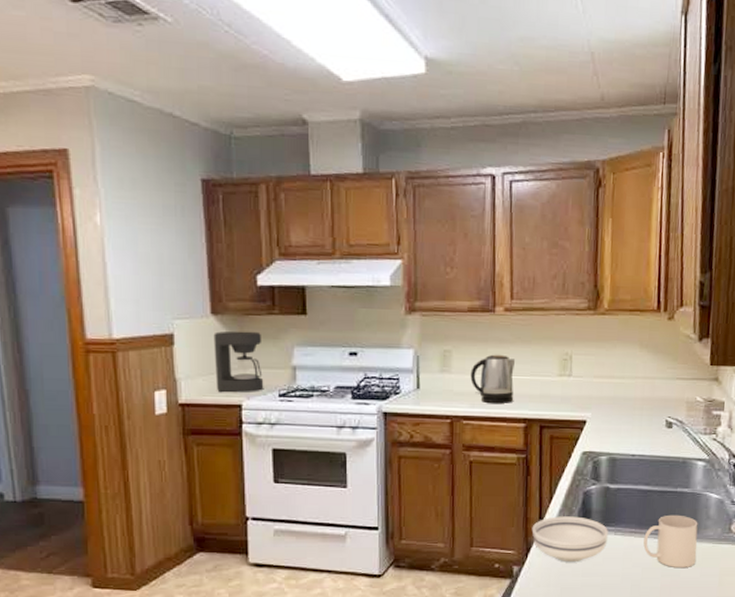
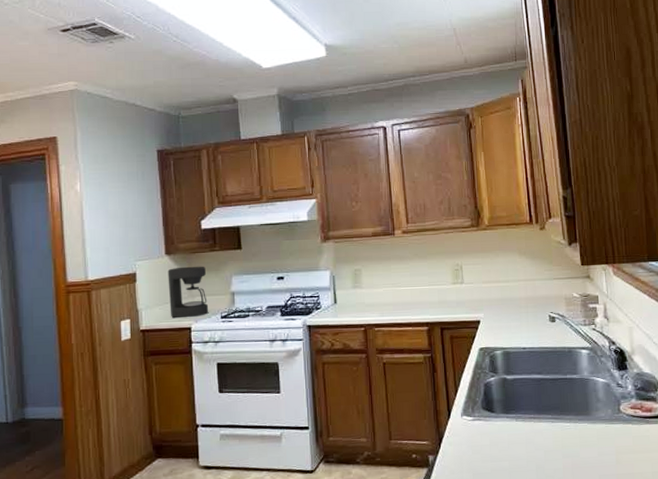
kettle: present [470,354,515,404] -> none [378,269,417,312]
bowl: present [531,516,608,561] -> none [442,406,510,449]
mug: present [643,514,698,567] -> none [542,399,593,449]

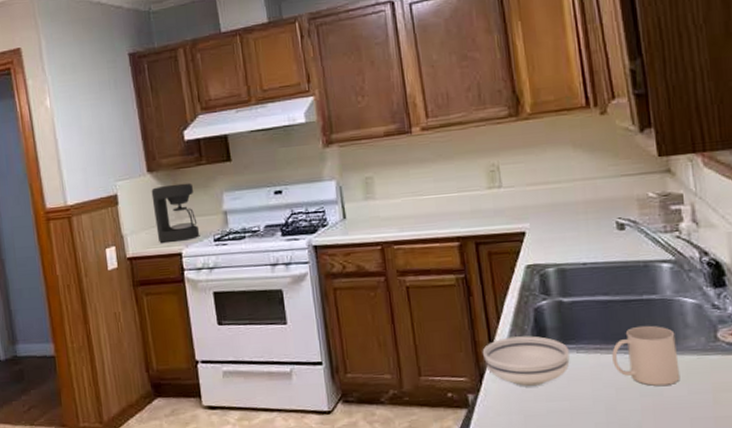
bowl: none [442,406,510,449] -> present [482,335,570,386]
mug: none [542,399,593,449] -> present [612,325,680,386]

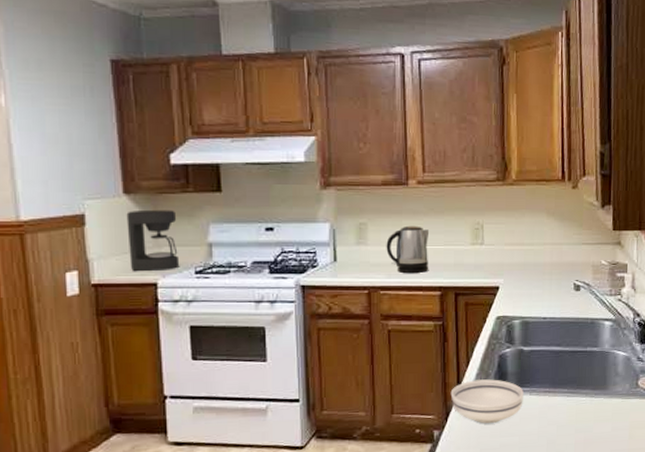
kettle: none [395,174,444,226] -> present [386,225,429,274]
mug: present [612,325,680,386] -> none [557,373,608,424]

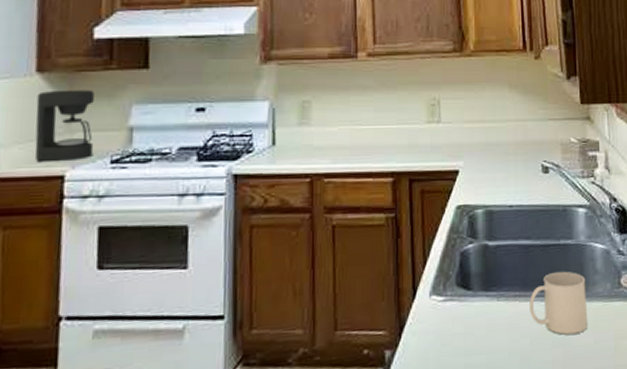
kettle: present [386,225,429,274] -> none [332,102,380,158]
bowl: present [450,379,524,423] -> none [404,282,490,339]
mug: none [557,373,608,424] -> present [529,271,588,335]

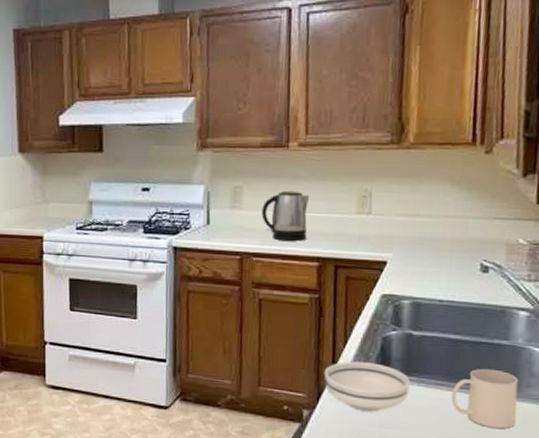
coffee maker: present [34,89,94,163] -> none [20,167,63,226]
kettle: none [332,102,380,158] -> present [261,190,309,242]
bowl: none [404,282,490,339] -> present [323,361,410,411]

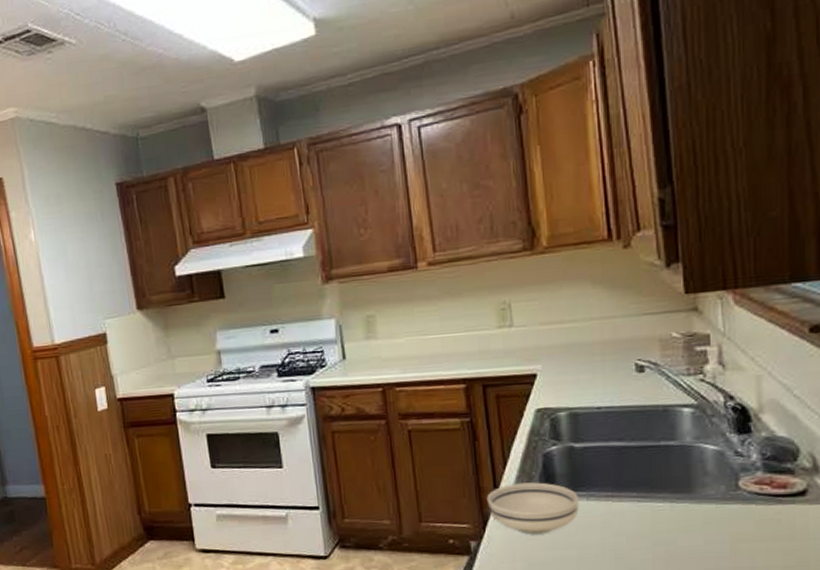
kettle: present [261,190,309,242] -> none [398,312,450,367]
mug: present [451,368,519,429] -> none [624,472,696,535]

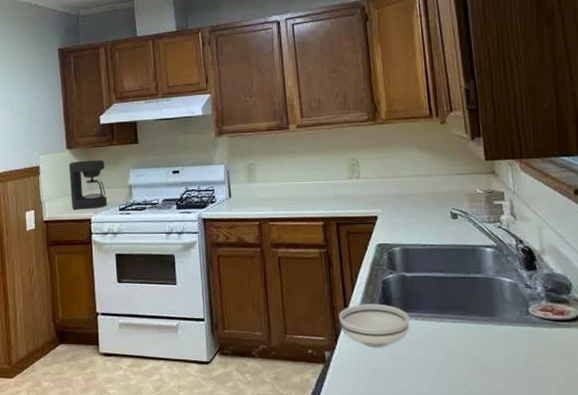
coffee maker: none [141,321,193,384] -> present [69,160,108,210]

